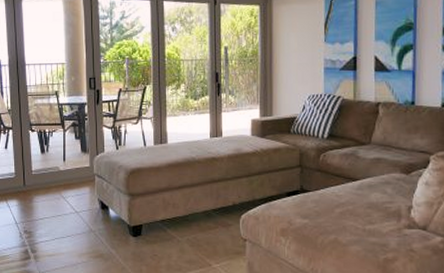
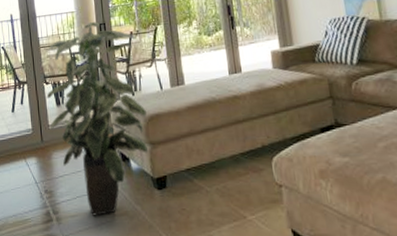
indoor plant: none [31,75,128,257] -> present [46,21,148,216]

